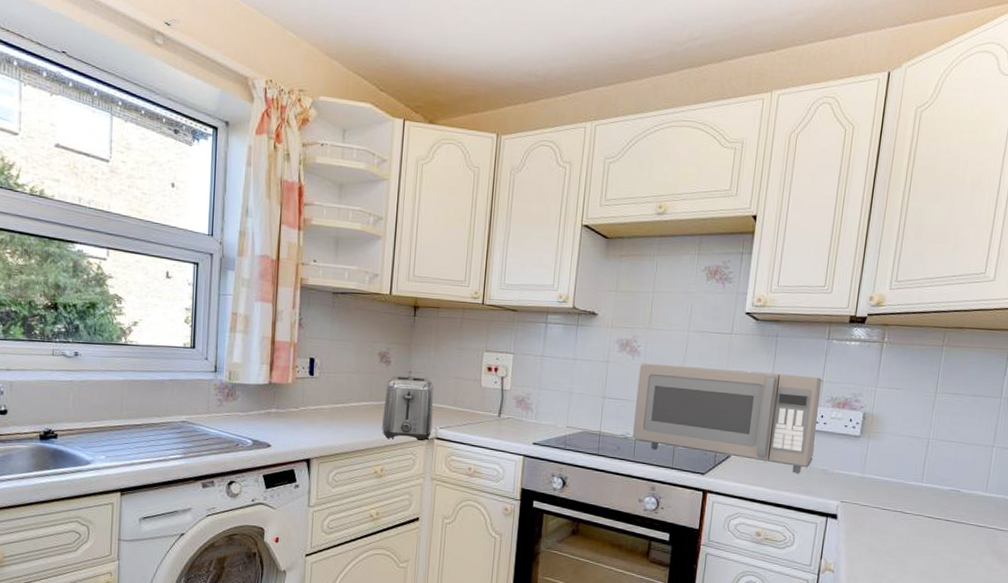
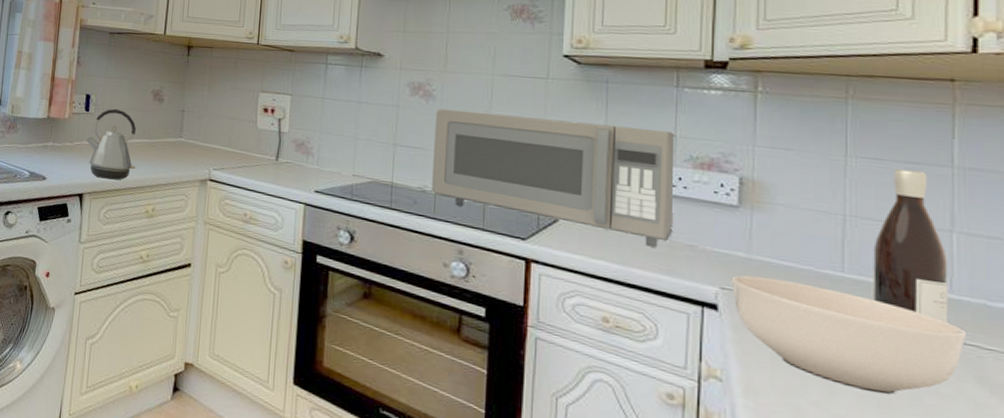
kettle: none [312,372,364,443] -> present [86,108,137,180]
toaster: present [381,375,434,442] -> none [153,114,207,183]
bowl: none [848,490,991,569] -> present [731,275,967,395]
bottle: none [937,400,988,514] -> present [871,168,949,323]

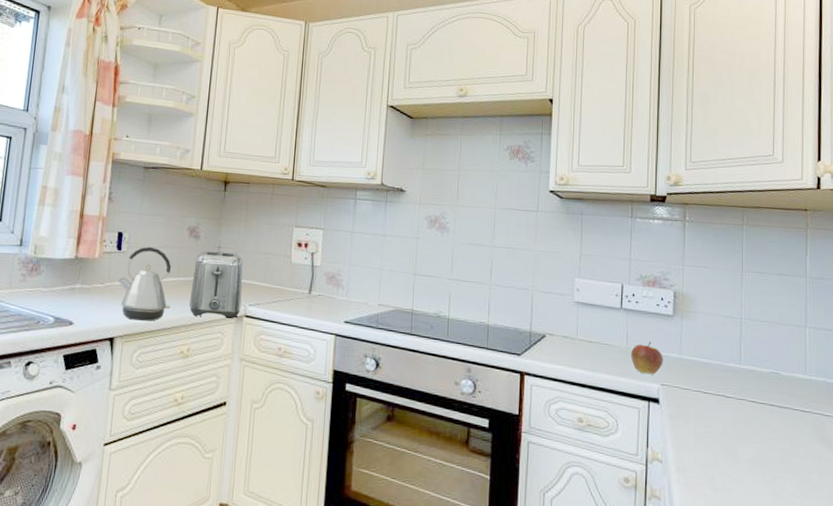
toaster: none [153,114,207,183] -> present [188,251,243,320]
microwave: present [432,108,677,248] -> none [446,239,631,354]
fruit: none [677,236,724,276] -> present [631,342,663,375]
bowl: present [731,275,967,395] -> none [668,372,815,459]
bottle: present [871,168,949,323] -> none [758,279,804,398]

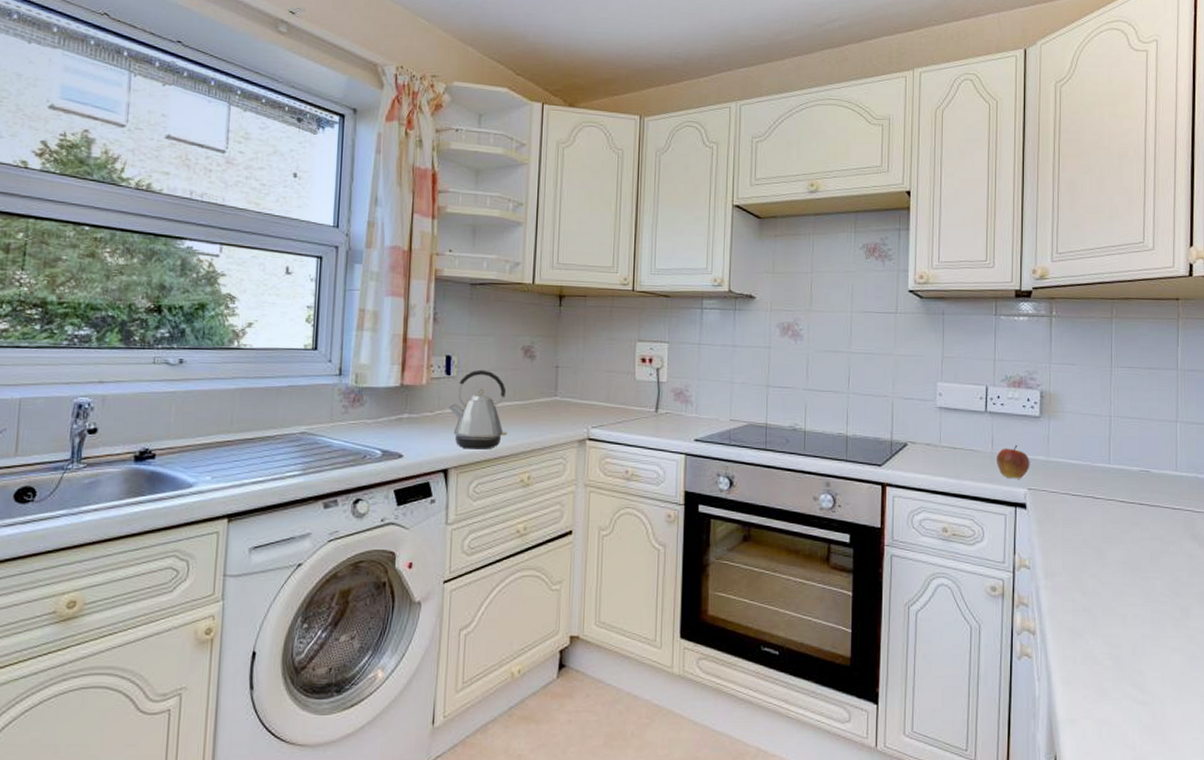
toaster: present [188,251,243,320] -> none [527,371,584,444]

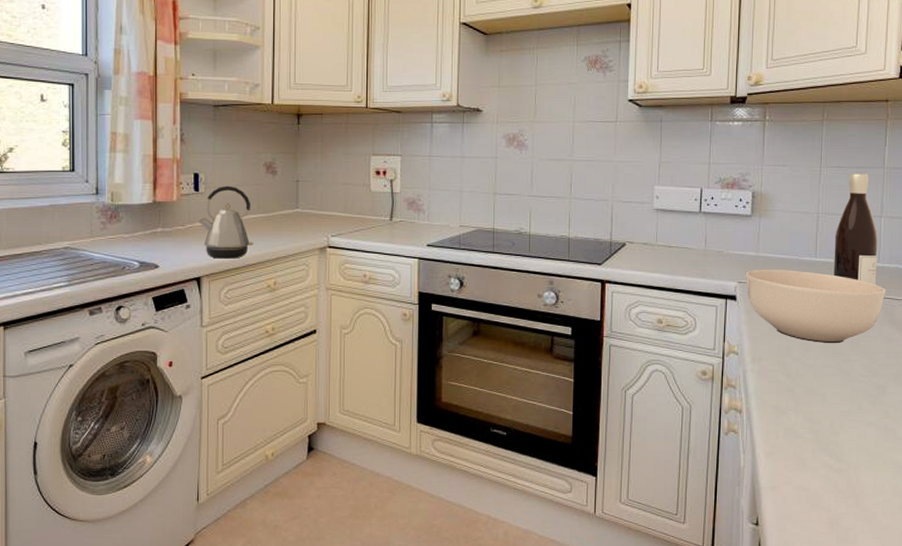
fruit: present [997,445,1030,479] -> none [709,243,741,274]
bowl: none [1035,475,1186,559] -> present [745,269,886,344]
bottle: none [1128,374,1175,495] -> present [832,172,878,285]

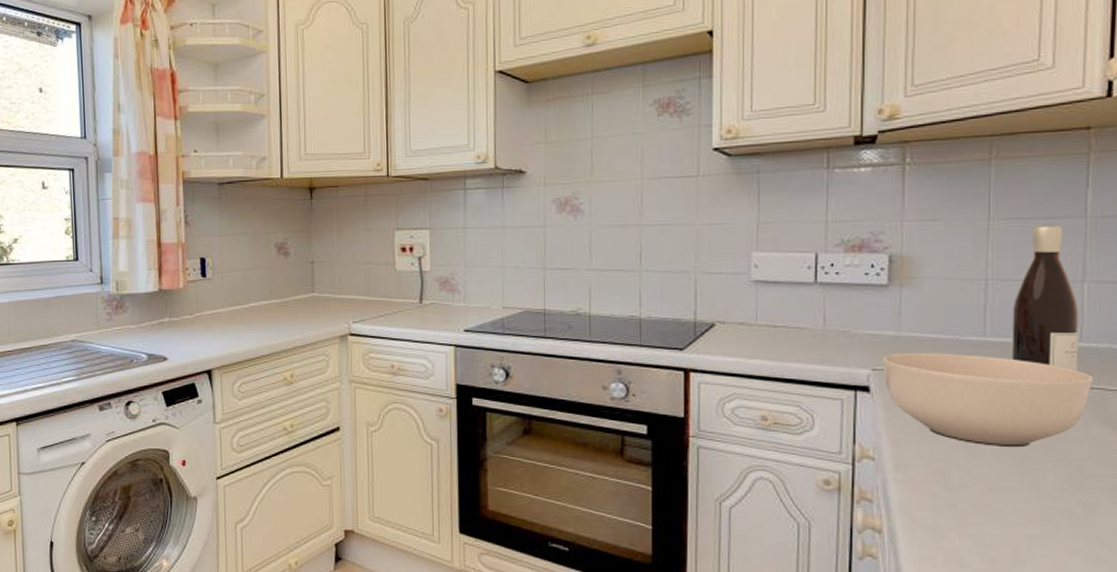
kettle: present [199,185,254,259] -> none [207,270,267,350]

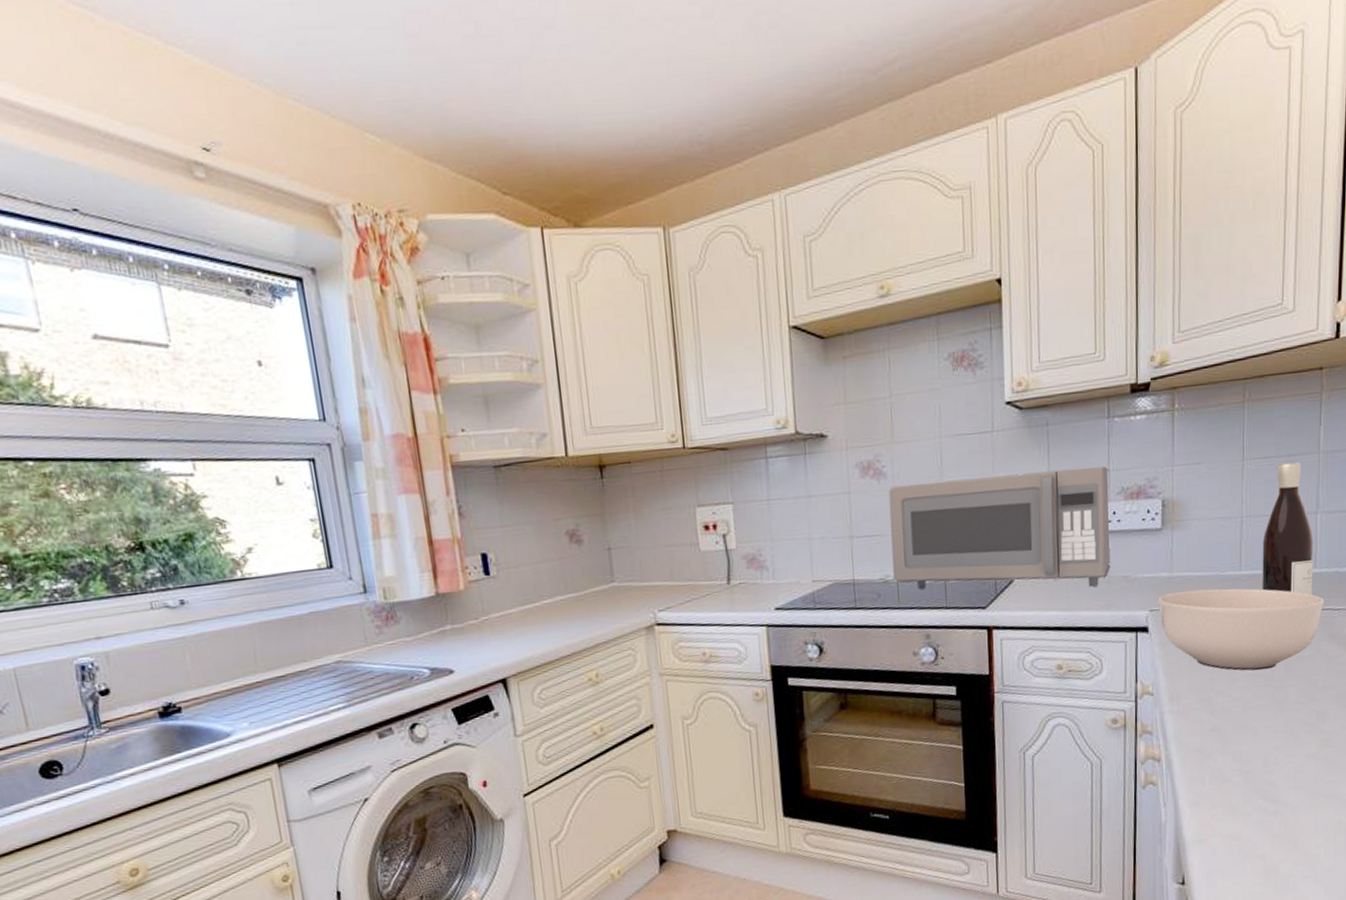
microwave: none [585,217,828,339] -> present [888,466,1111,589]

